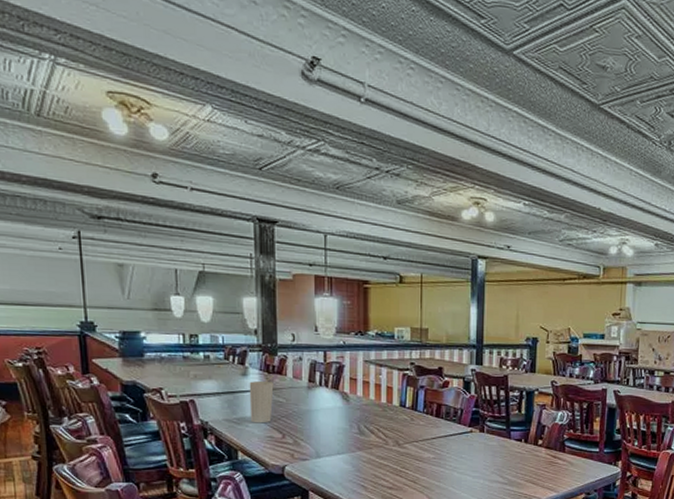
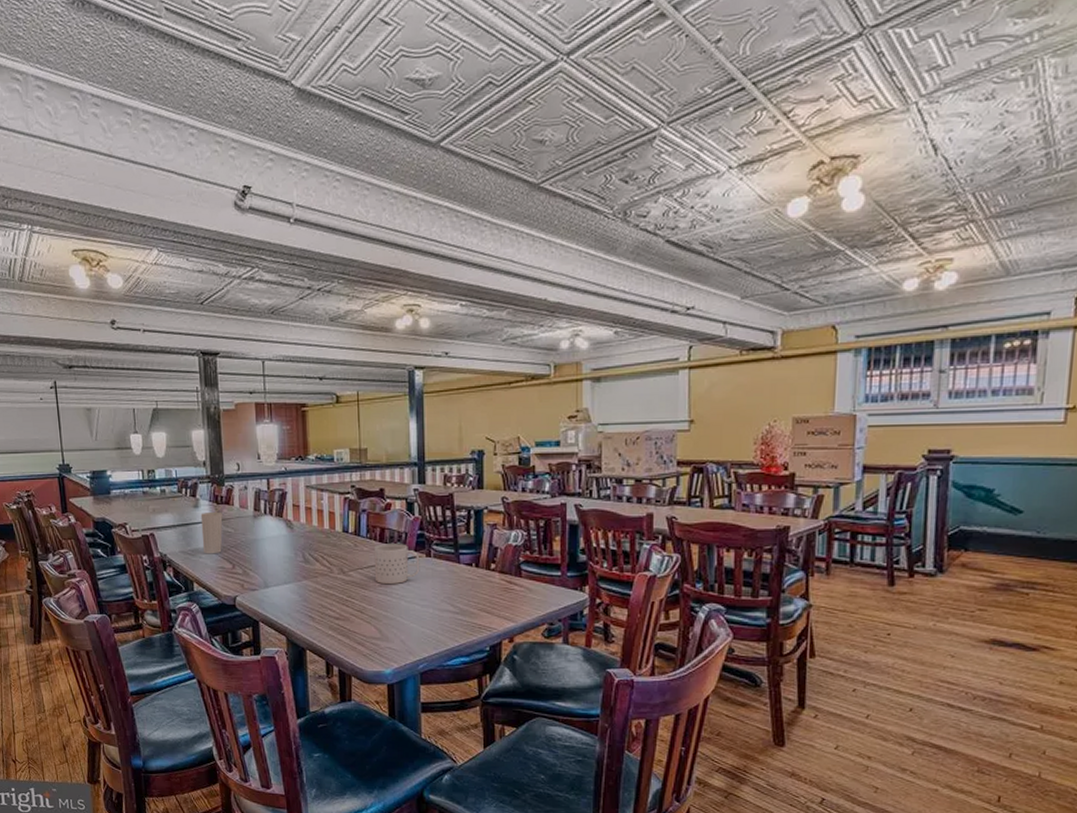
mug: none [429,419,474,457] -> present [373,544,420,585]

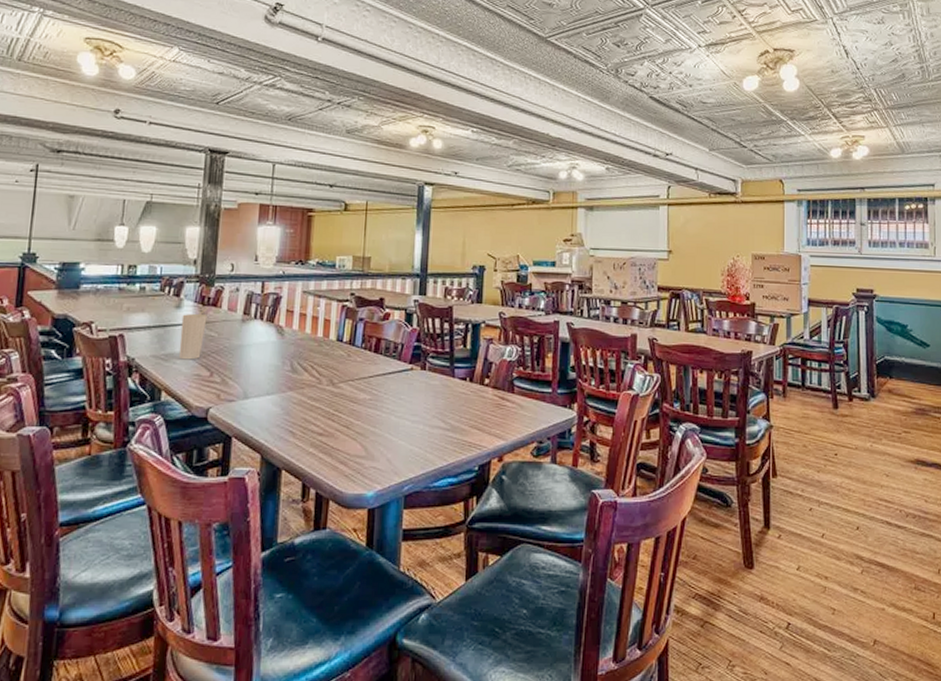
mug: present [373,544,420,585] -> none [365,354,414,399]

